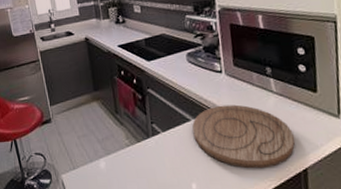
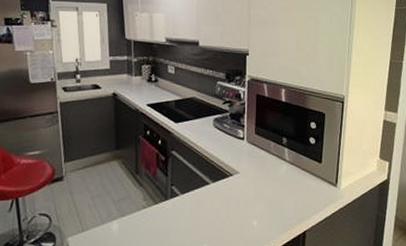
cutting board: present [192,104,296,169] -> none [210,170,299,232]

